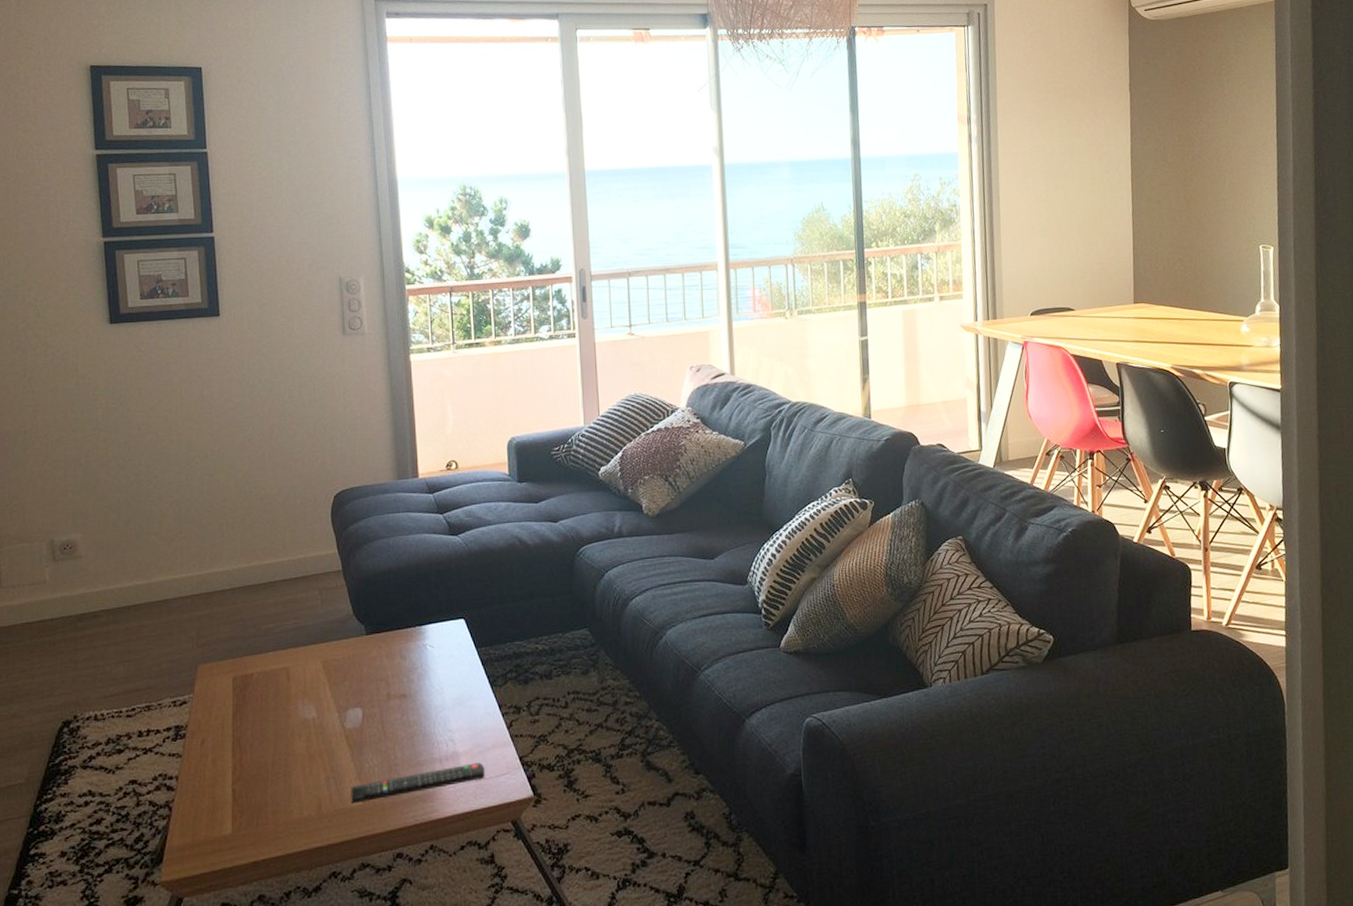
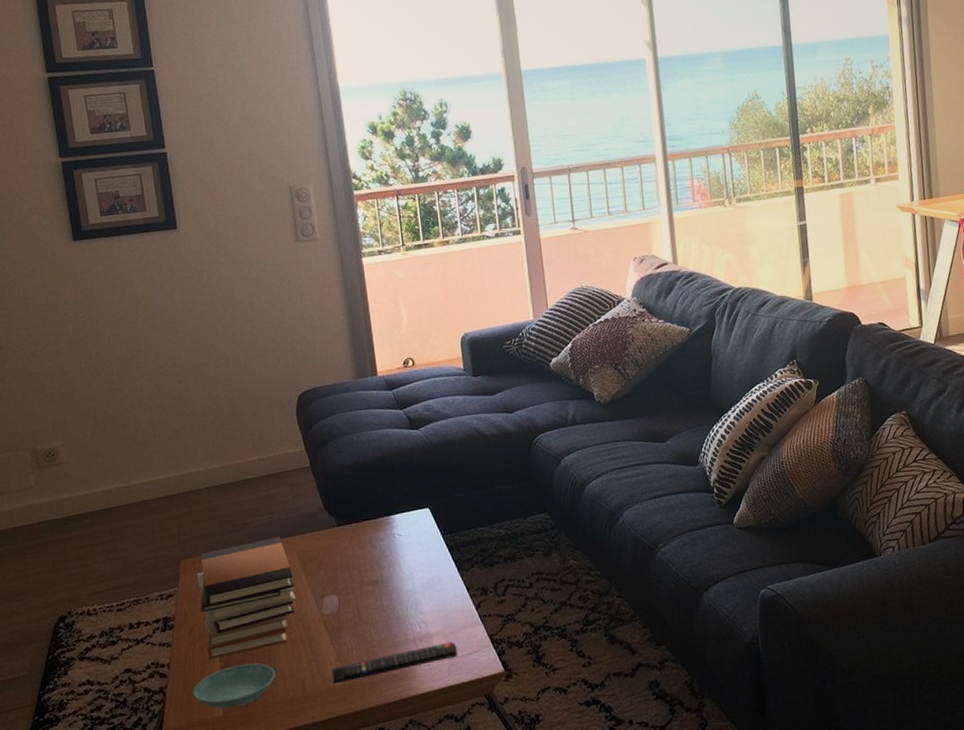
saucer: none [201,778,290,827] -> present [193,663,275,709]
book stack: none [215,644,319,773] -> present [197,537,297,660]

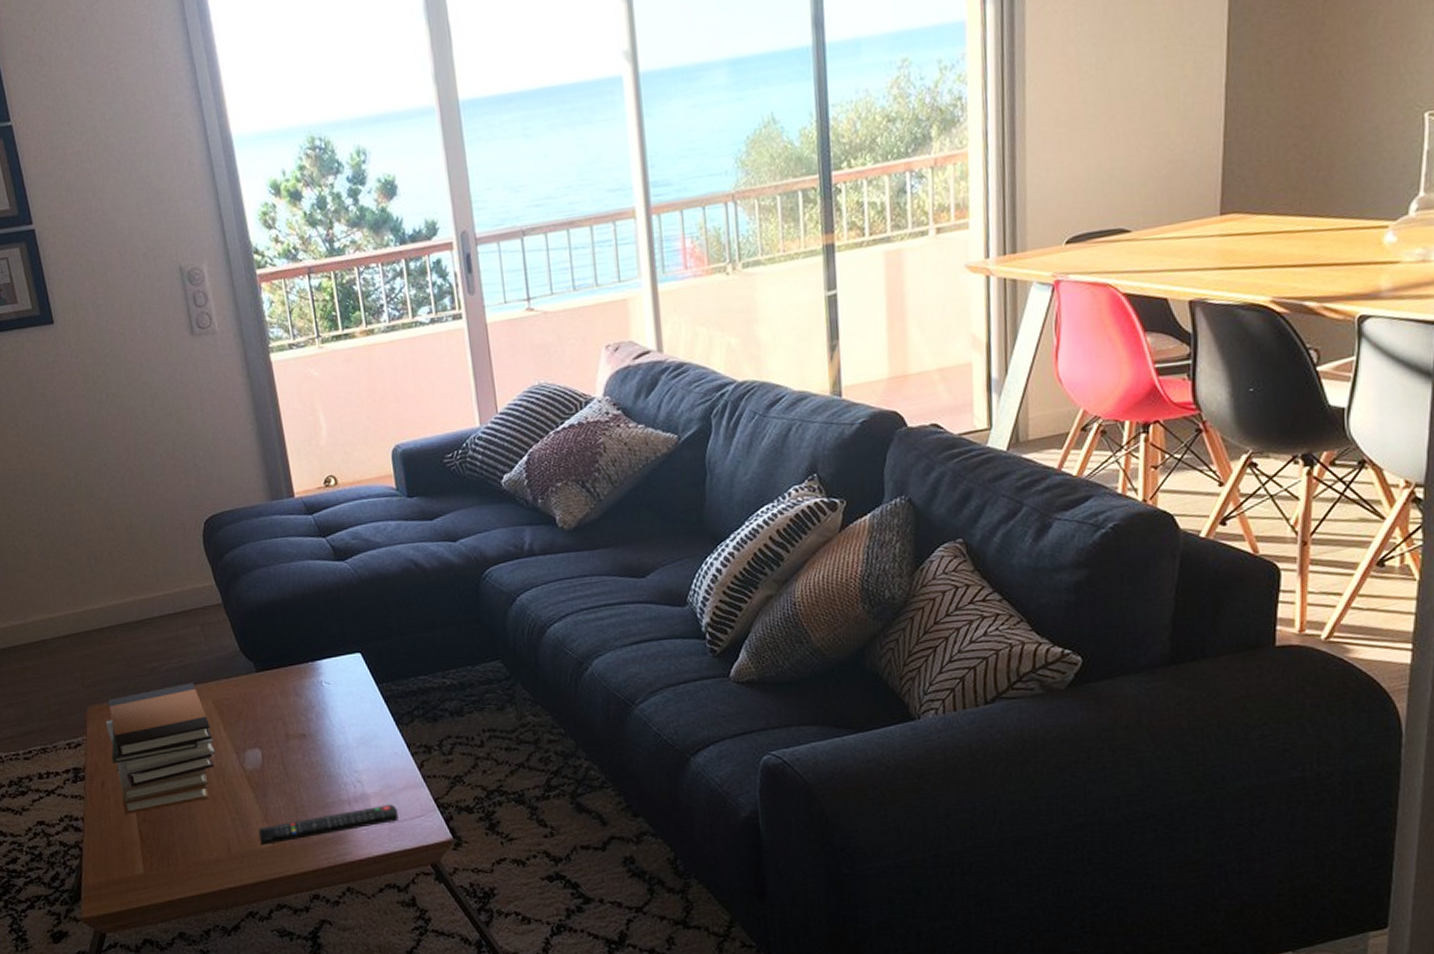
saucer: present [193,663,275,709] -> none [110,820,197,867]

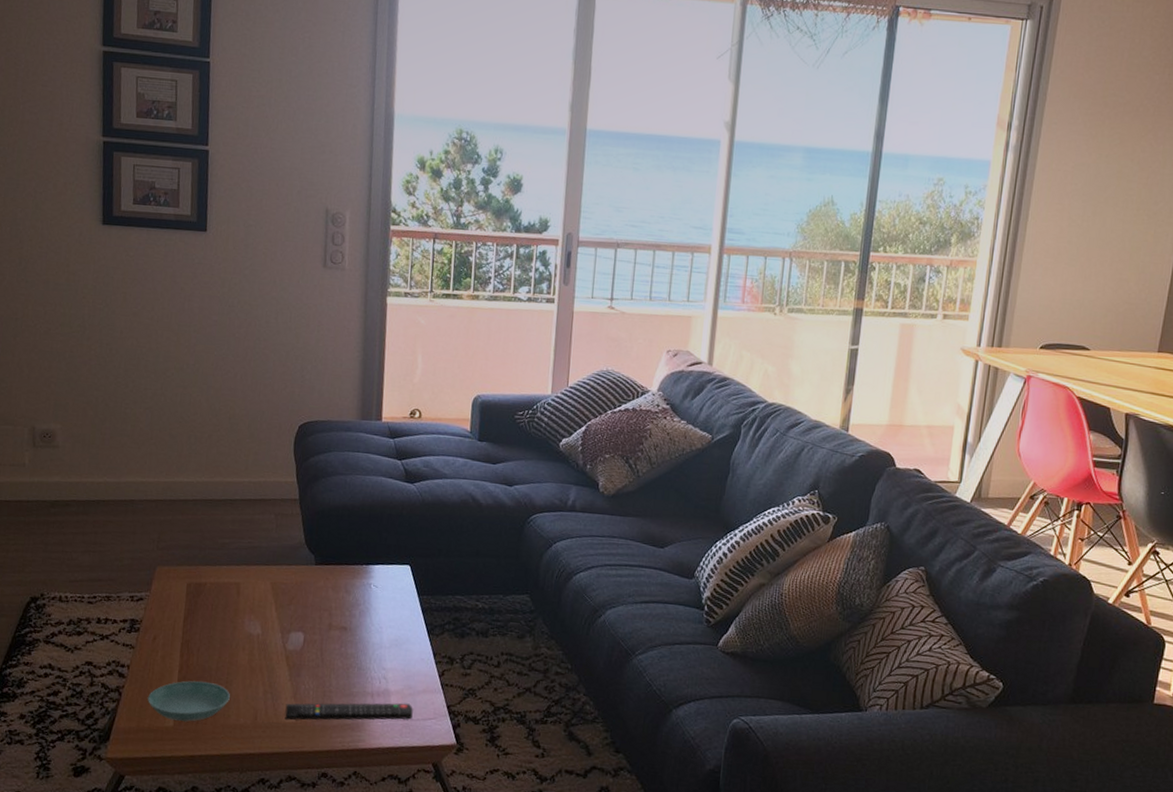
book stack: present [106,683,216,815] -> none [167,562,264,671]
saucer: none [110,820,197,867] -> present [148,681,230,722]

